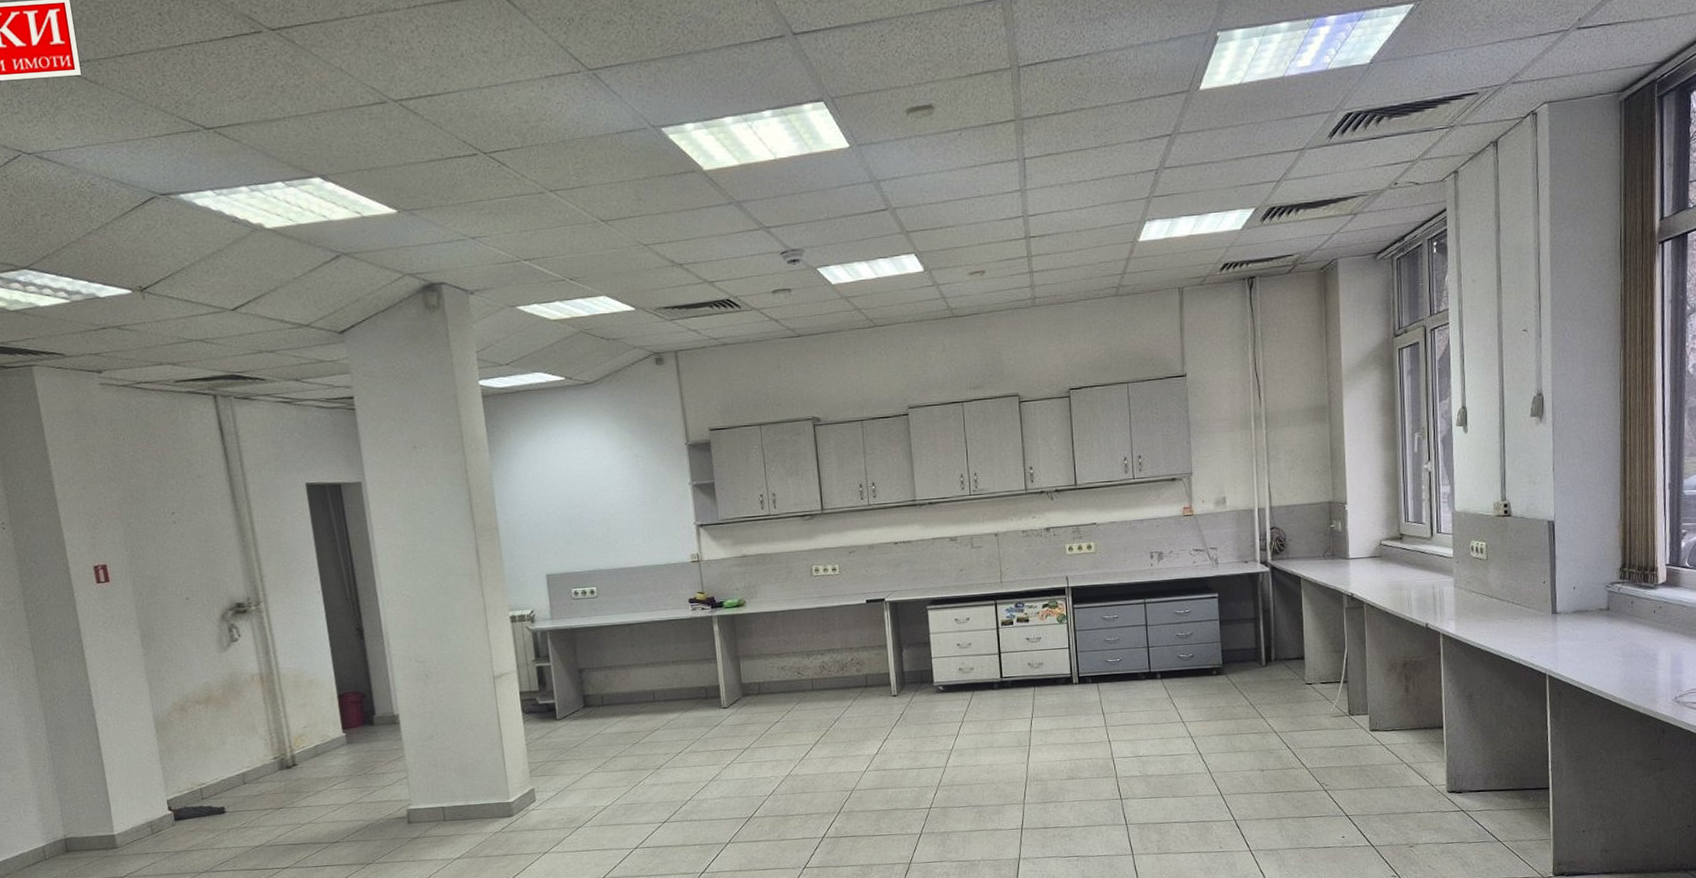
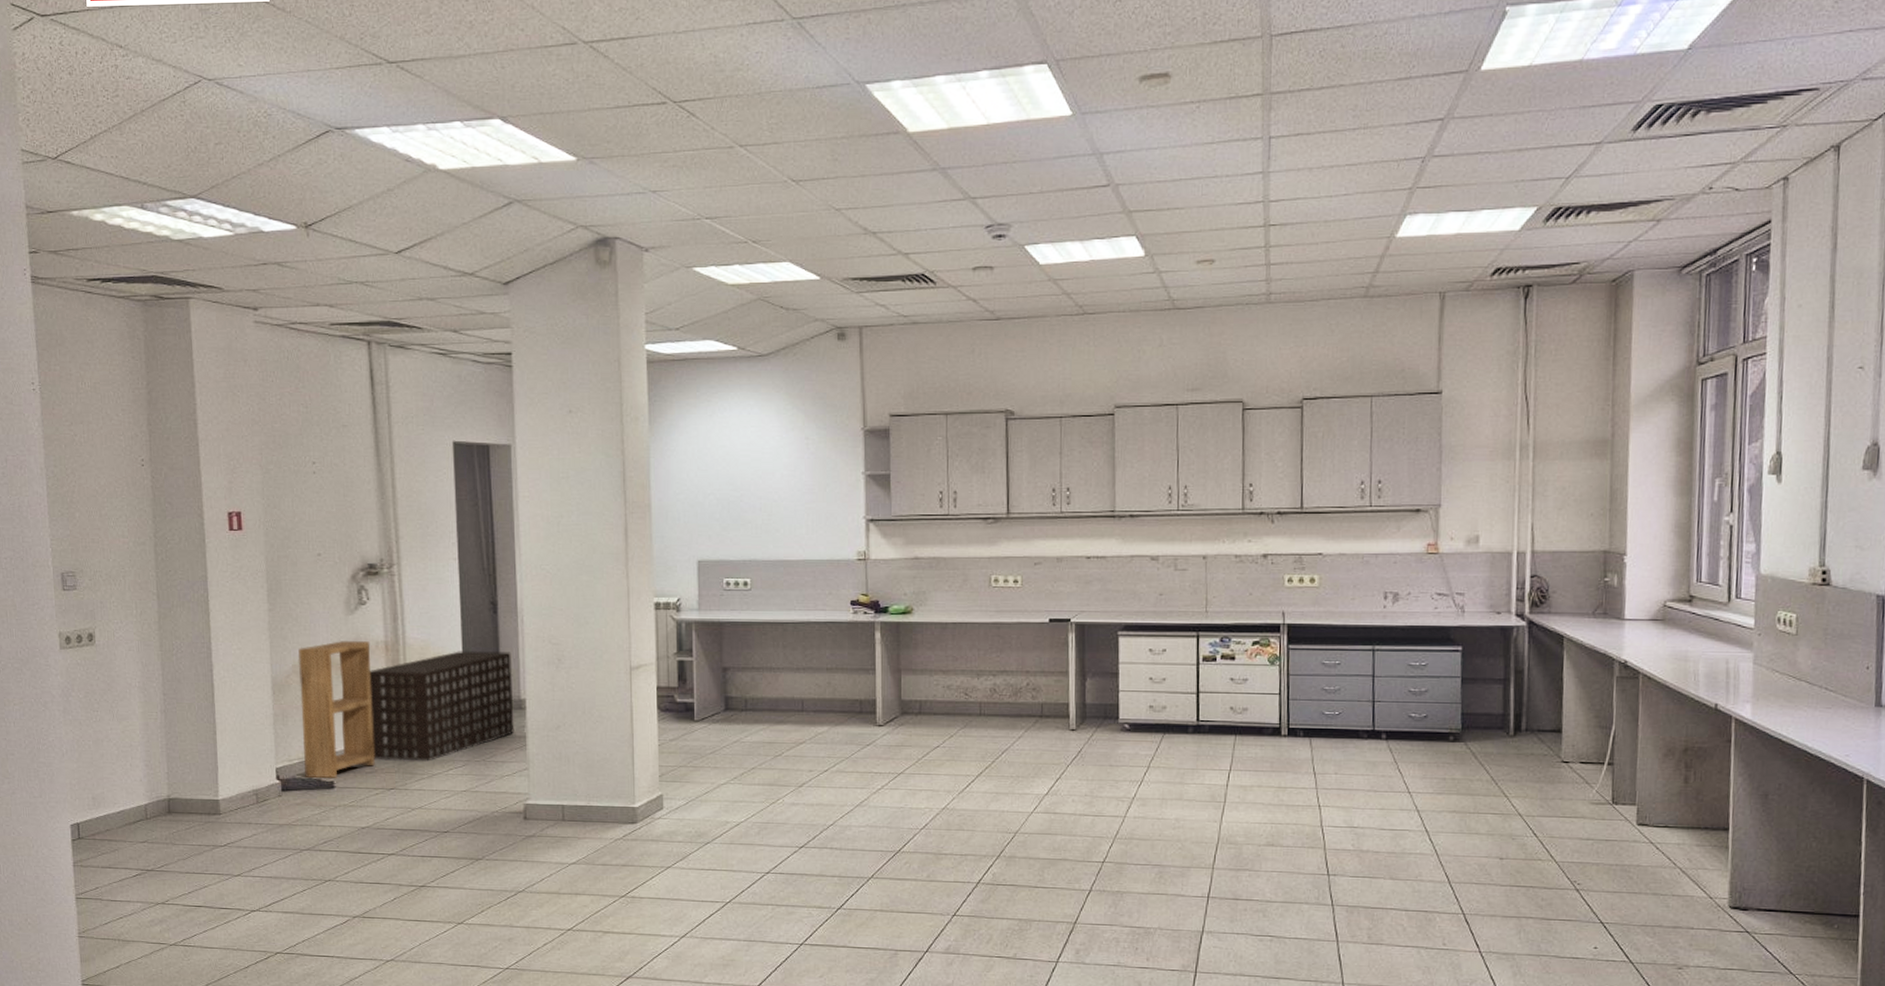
shelving unit: none [177,675,262,806] -> present [298,641,375,779]
architectural model: none [247,673,391,784] -> present [369,651,515,762]

